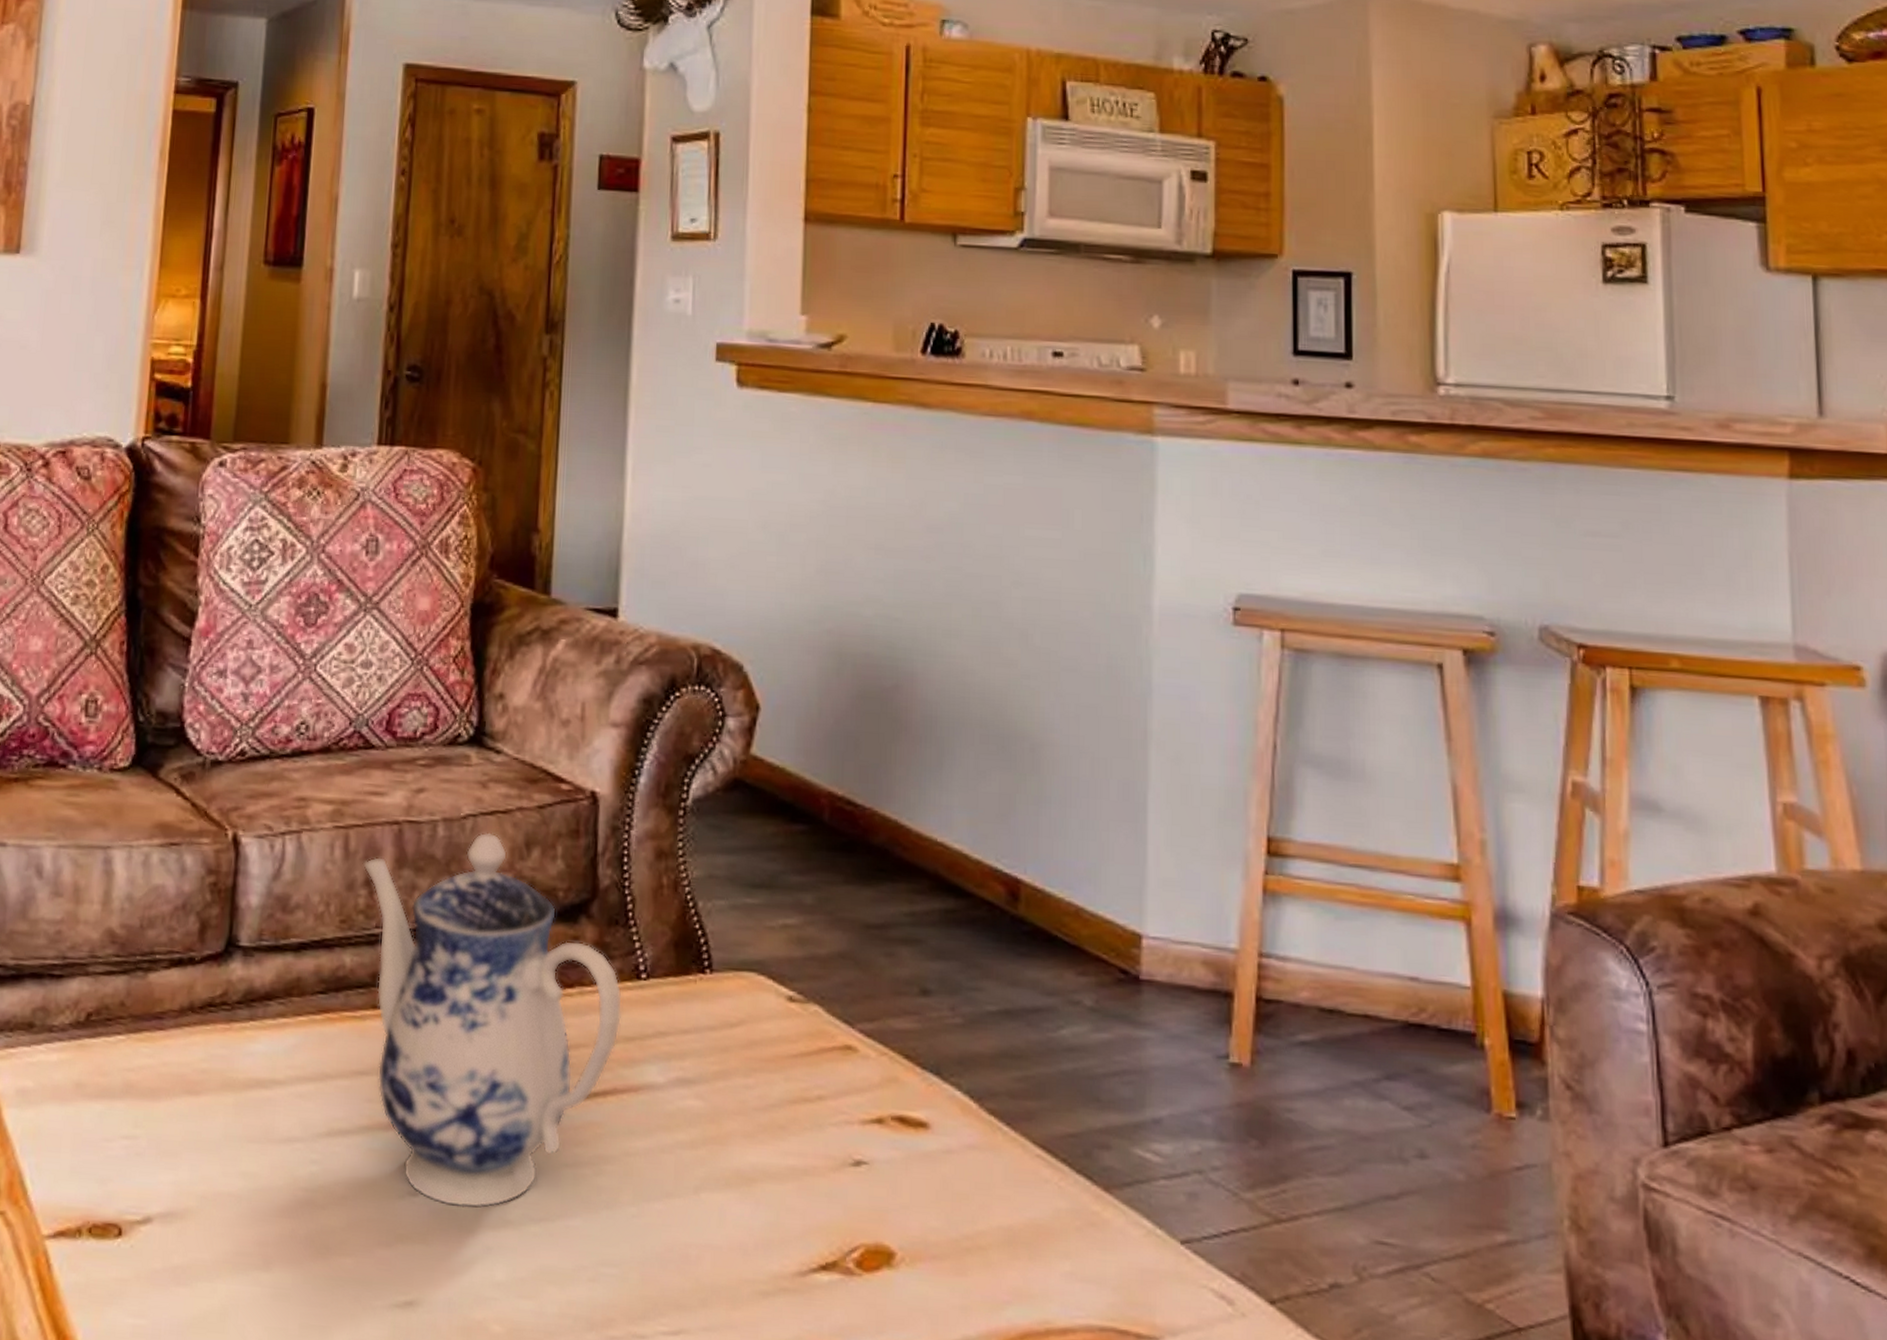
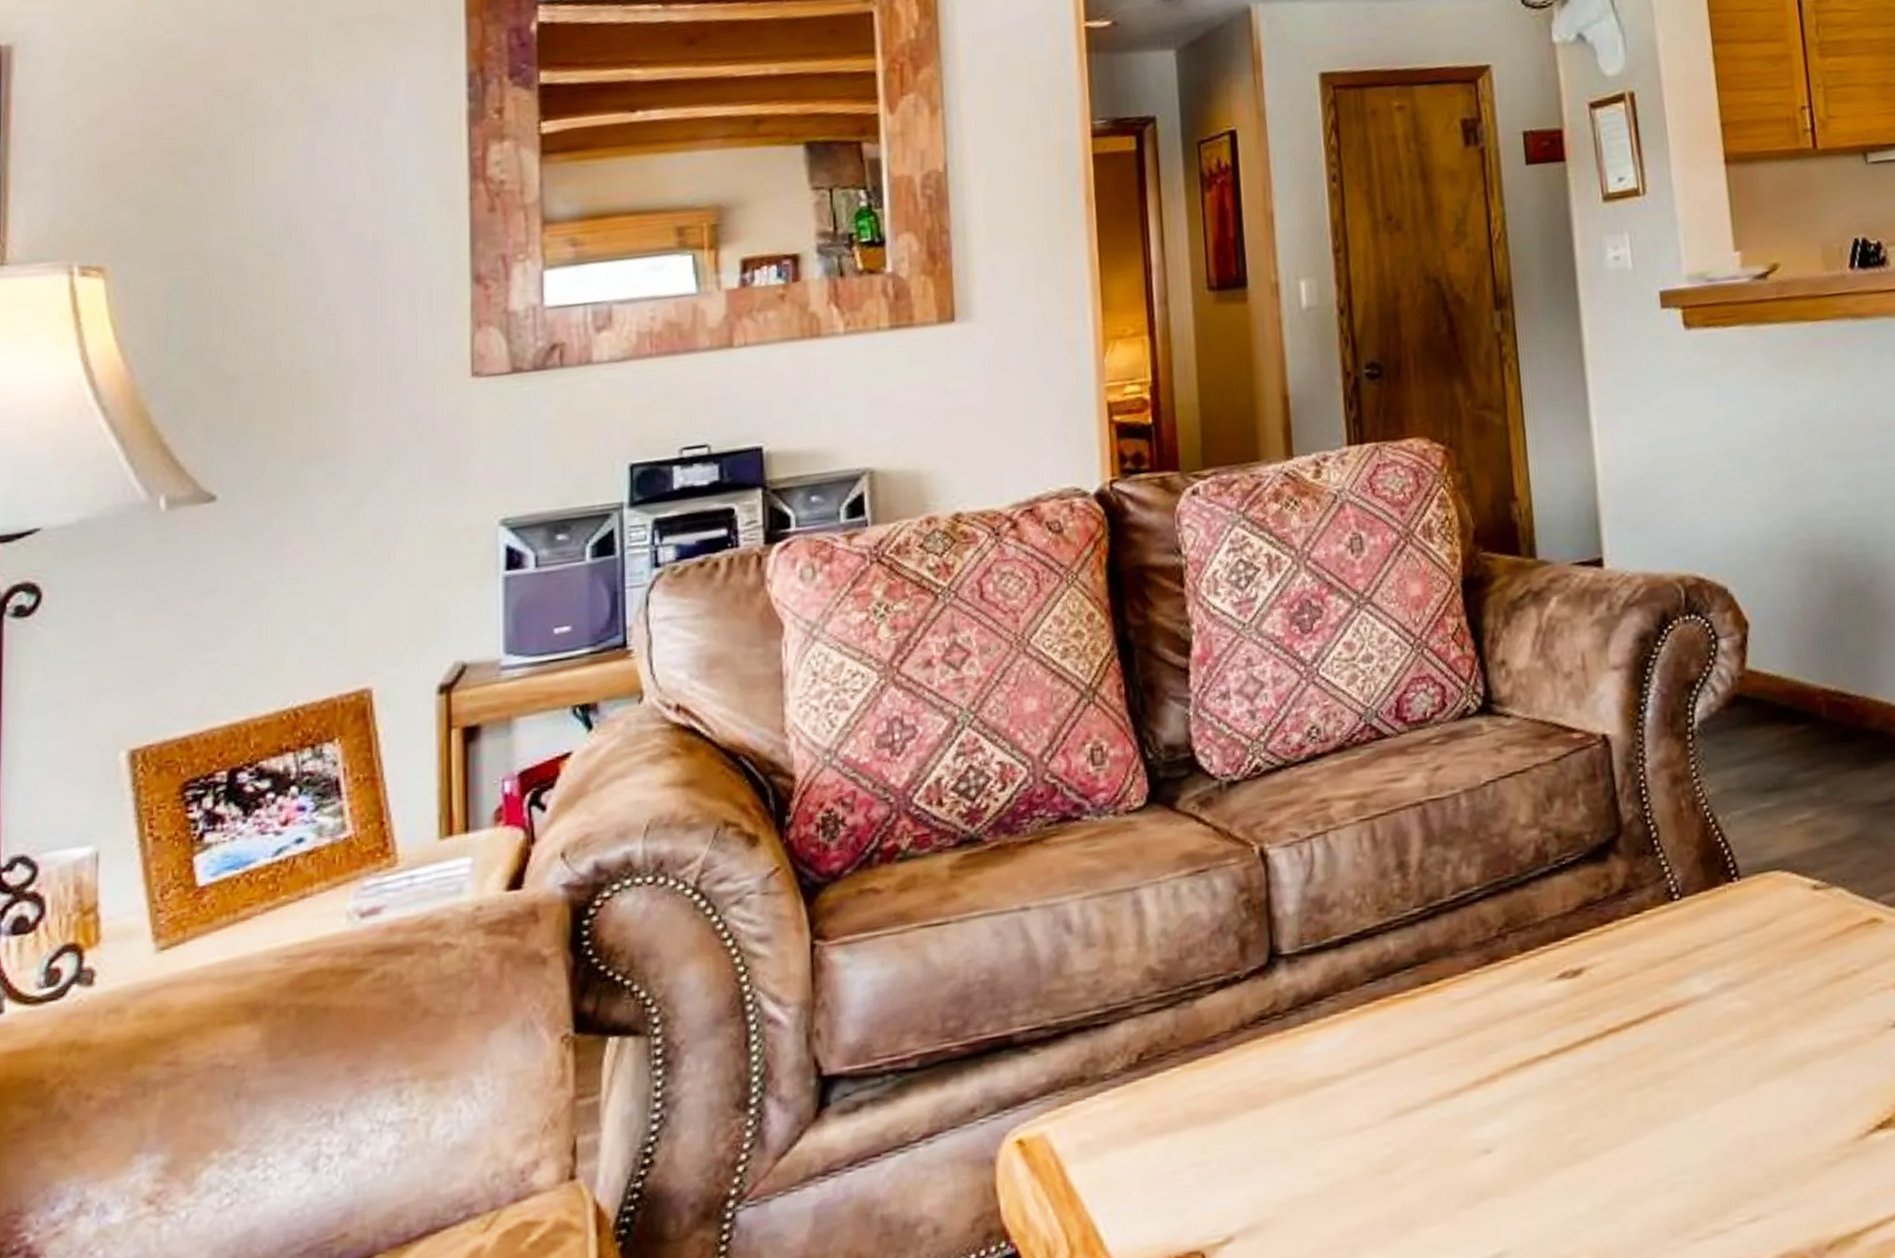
teapot: present [362,832,623,1209] -> none [1391,793,1662,1155]

